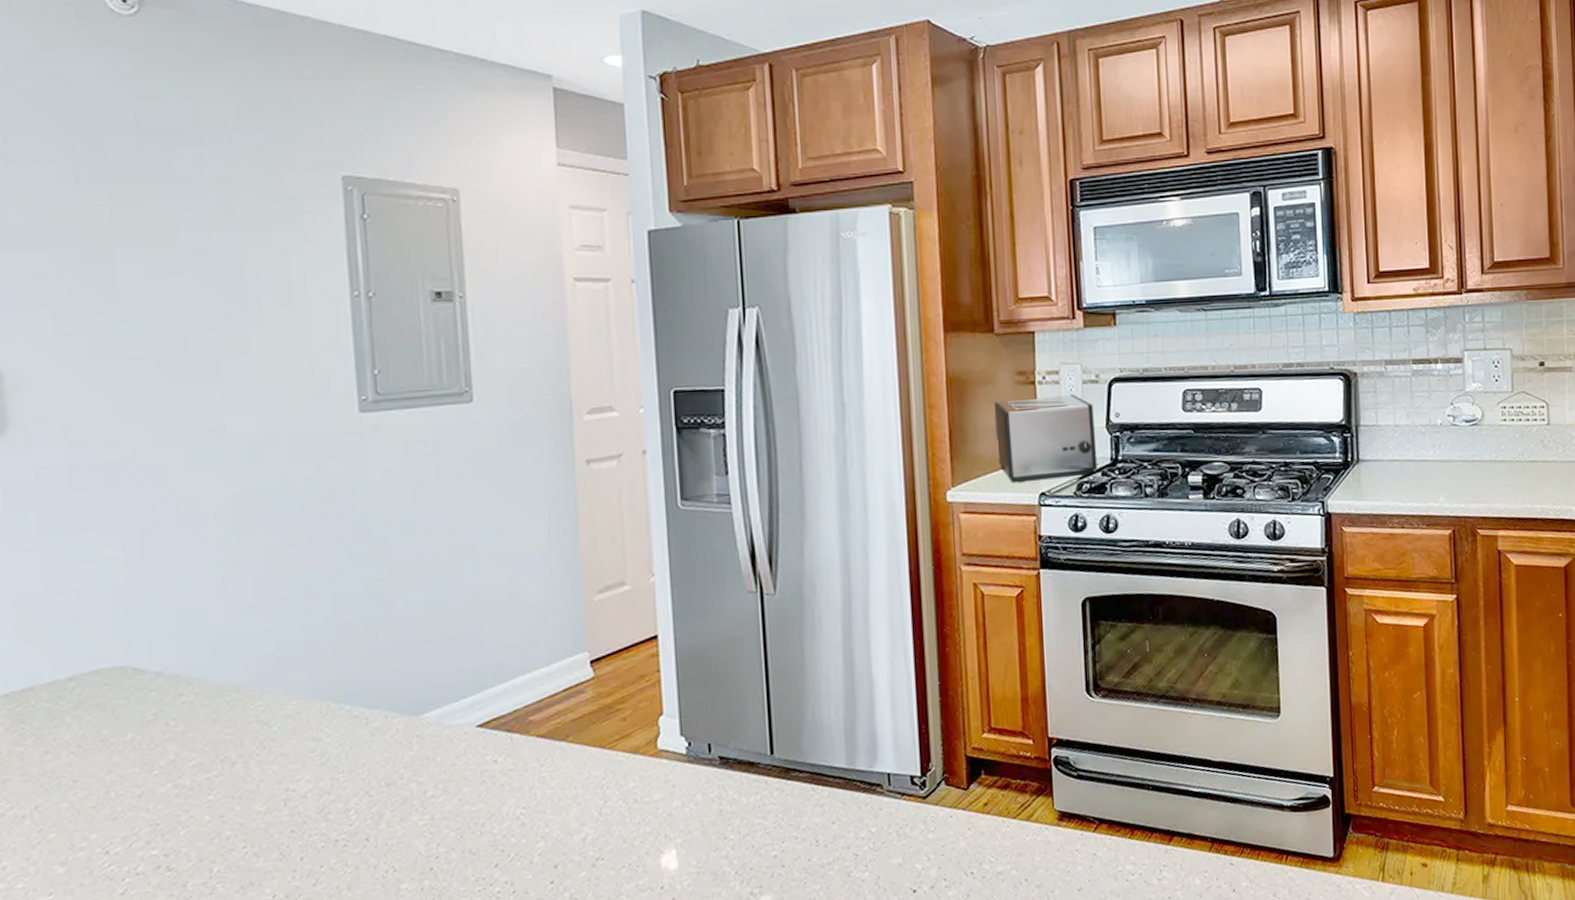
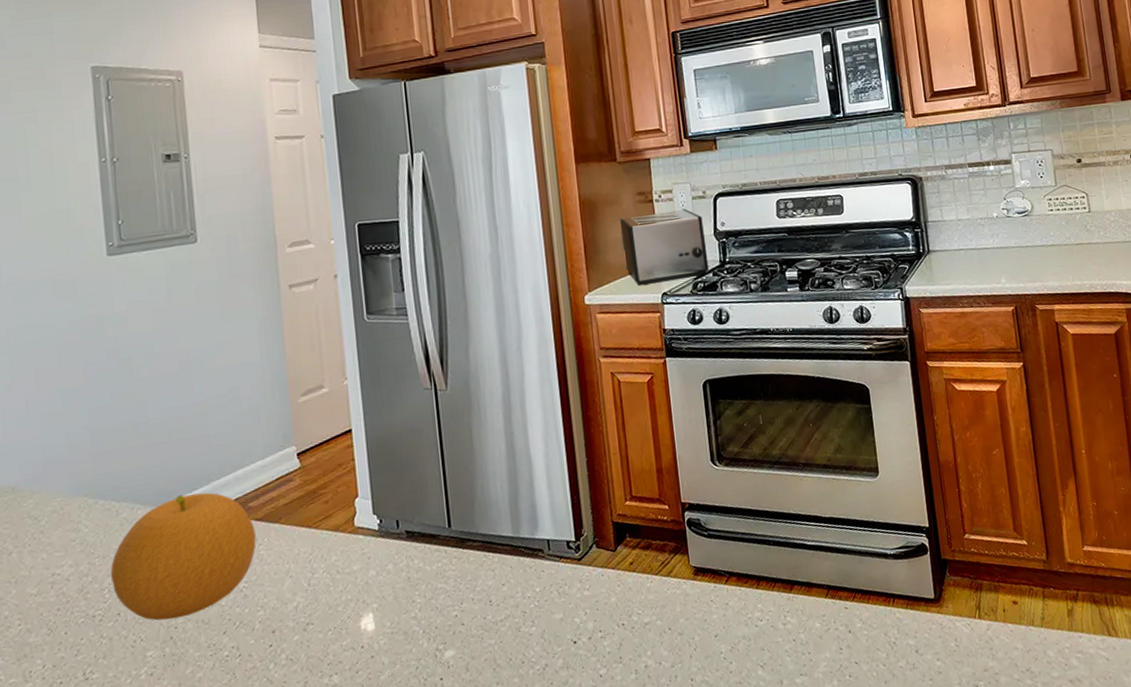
fruit: none [357,702,538,849] -> present [110,492,257,621]

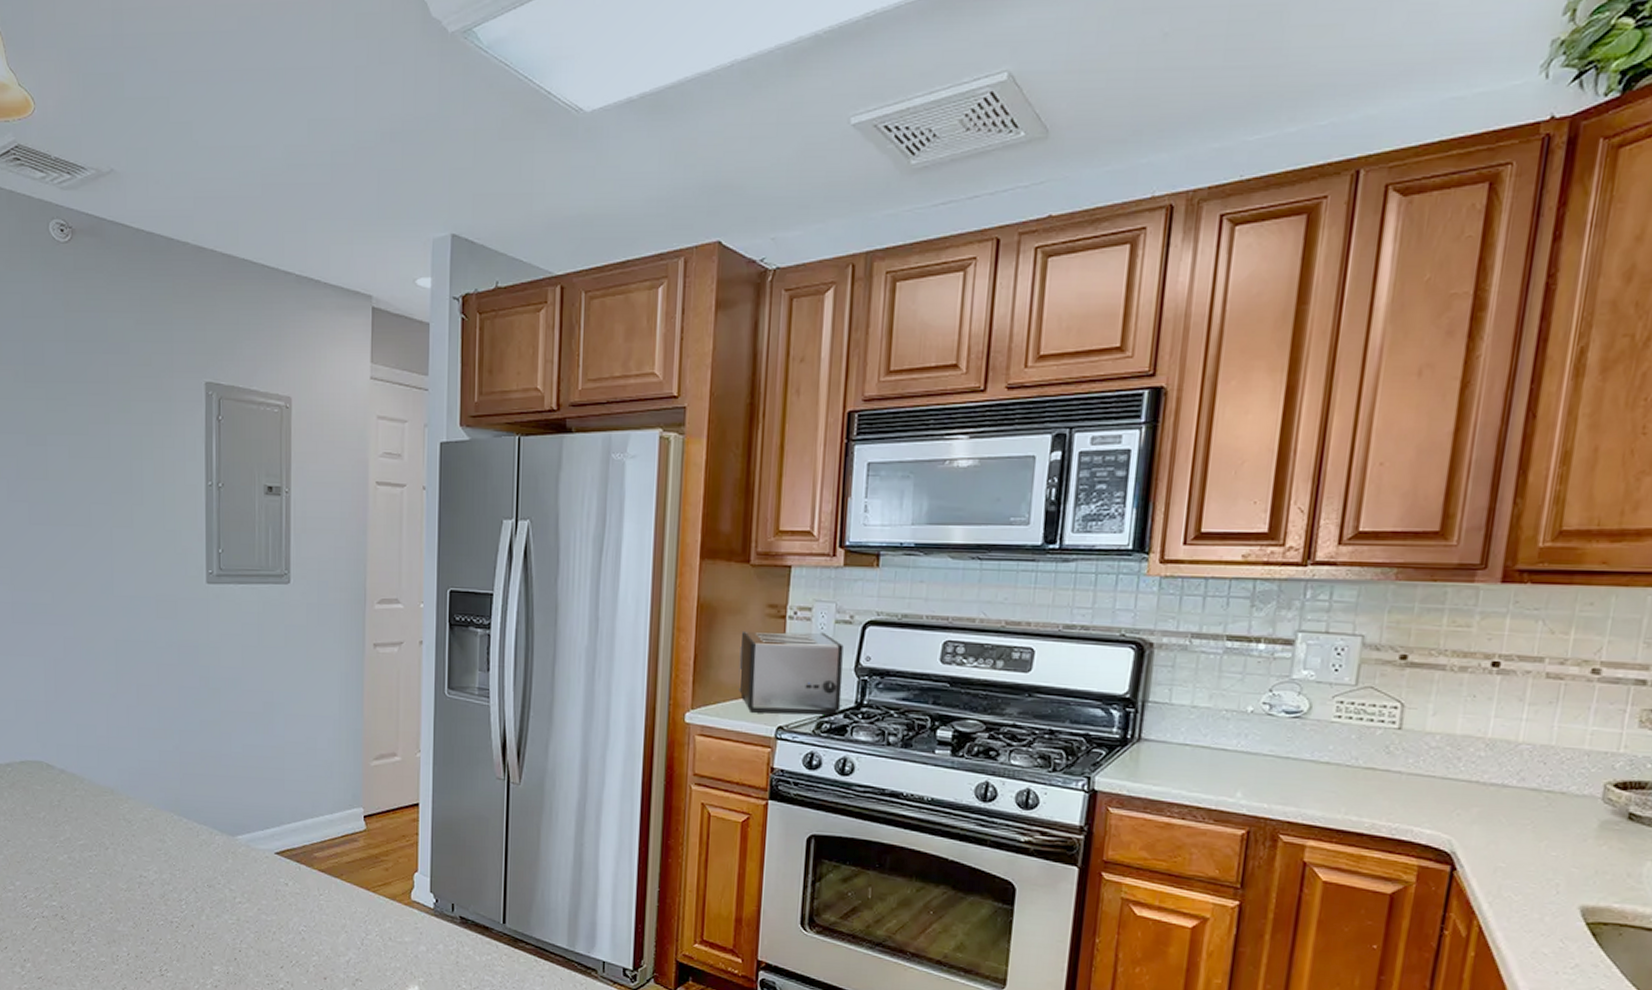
fruit: present [110,492,257,621] -> none [188,830,318,944]

